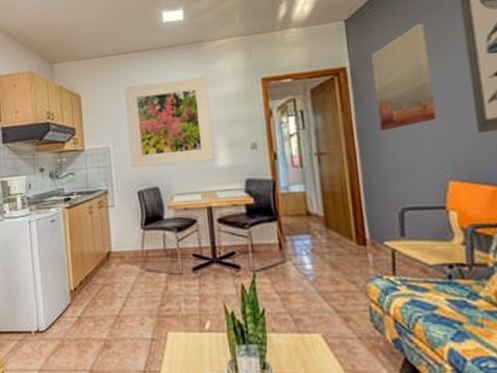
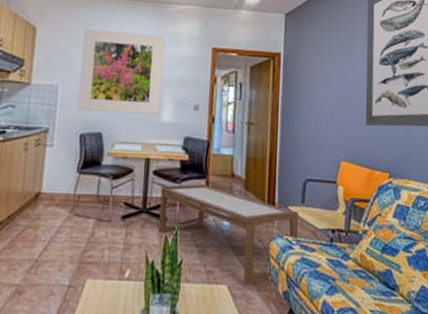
coffee table: none [229,227,402,333] -> present [158,184,298,285]
wall art: present [371,22,436,132] -> none [298,29,341,113]

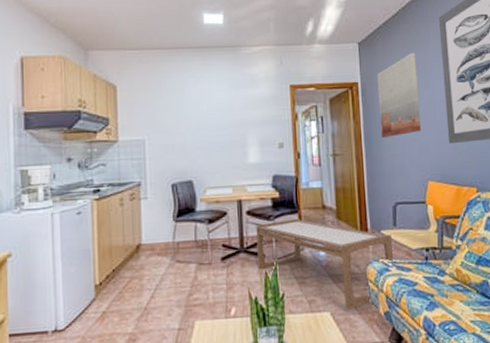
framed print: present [77,29,165,115] -> none [163,79,247,160]
wall art: none [298,29,341,113] -> present [377,52,421,139]

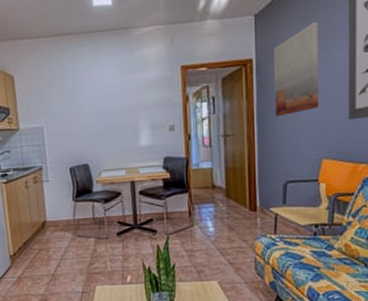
coffee table: present [256,218,393,310] -> none [148,197,281,280]

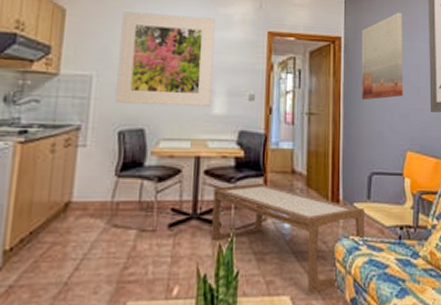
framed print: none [56,62,139,146] -> present [115,11,216,106]
coffee table: none [148,197,281,280] -> present [211,183,364,294]

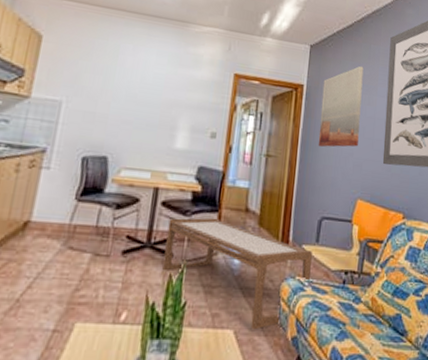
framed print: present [115,11,216,106] -> none [82,42,186,140]

